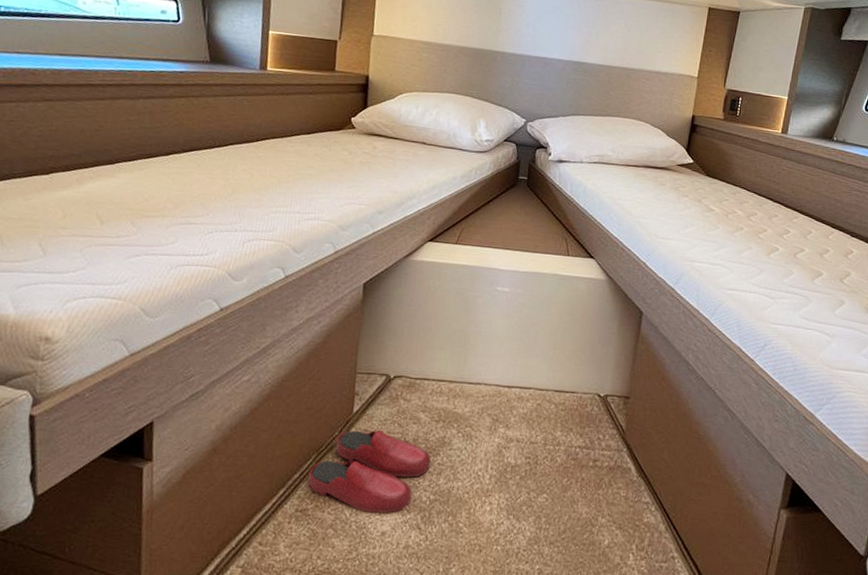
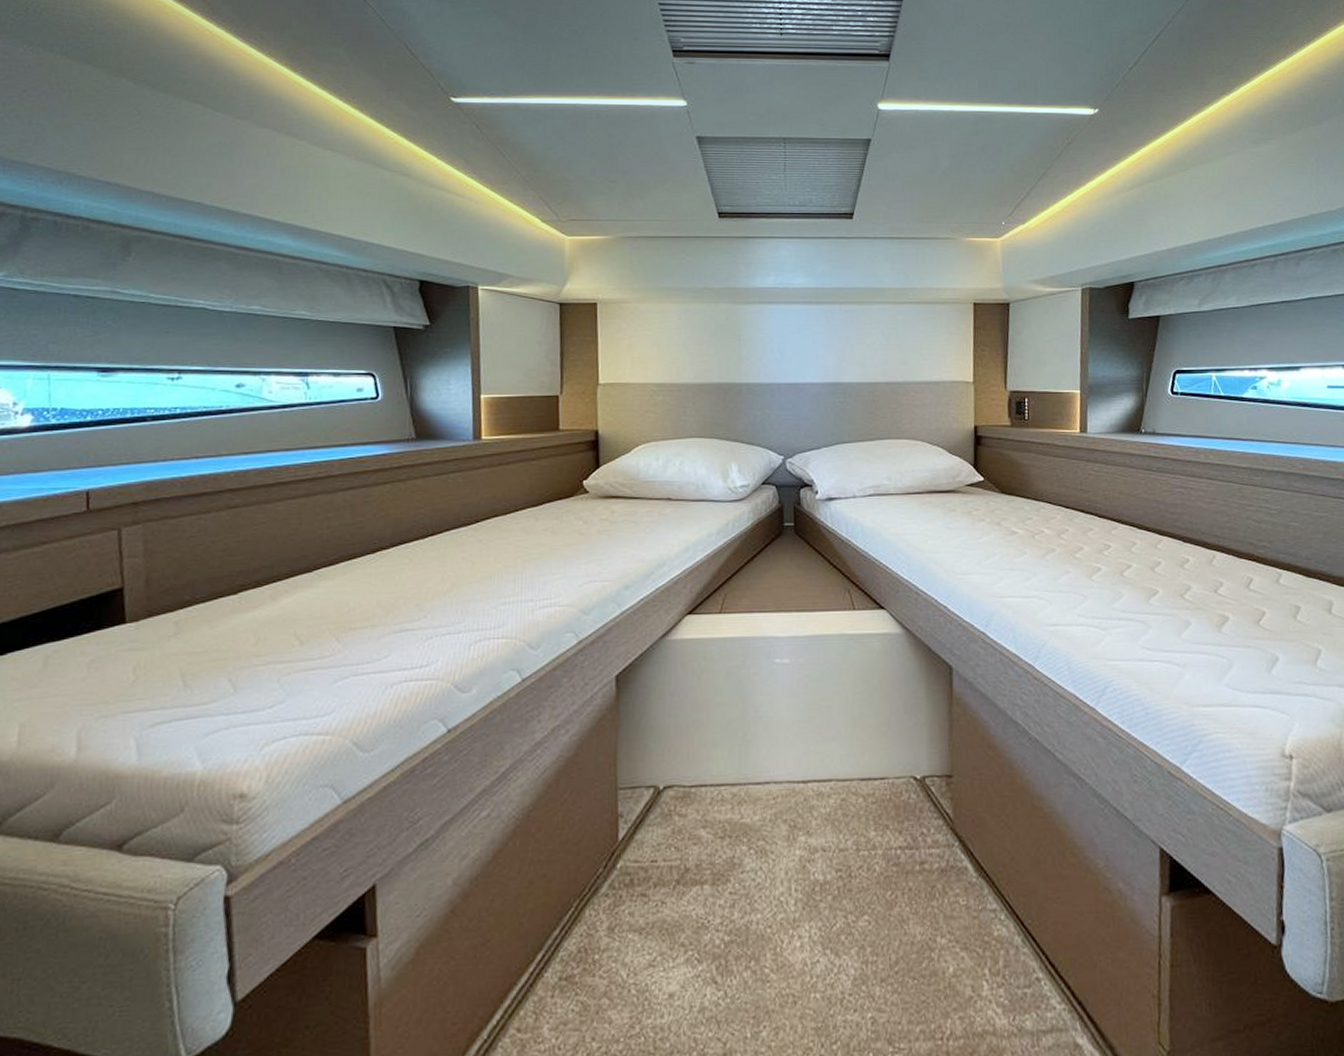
slippers: present [308,430,431,514] -> none [571,859,720,969]

